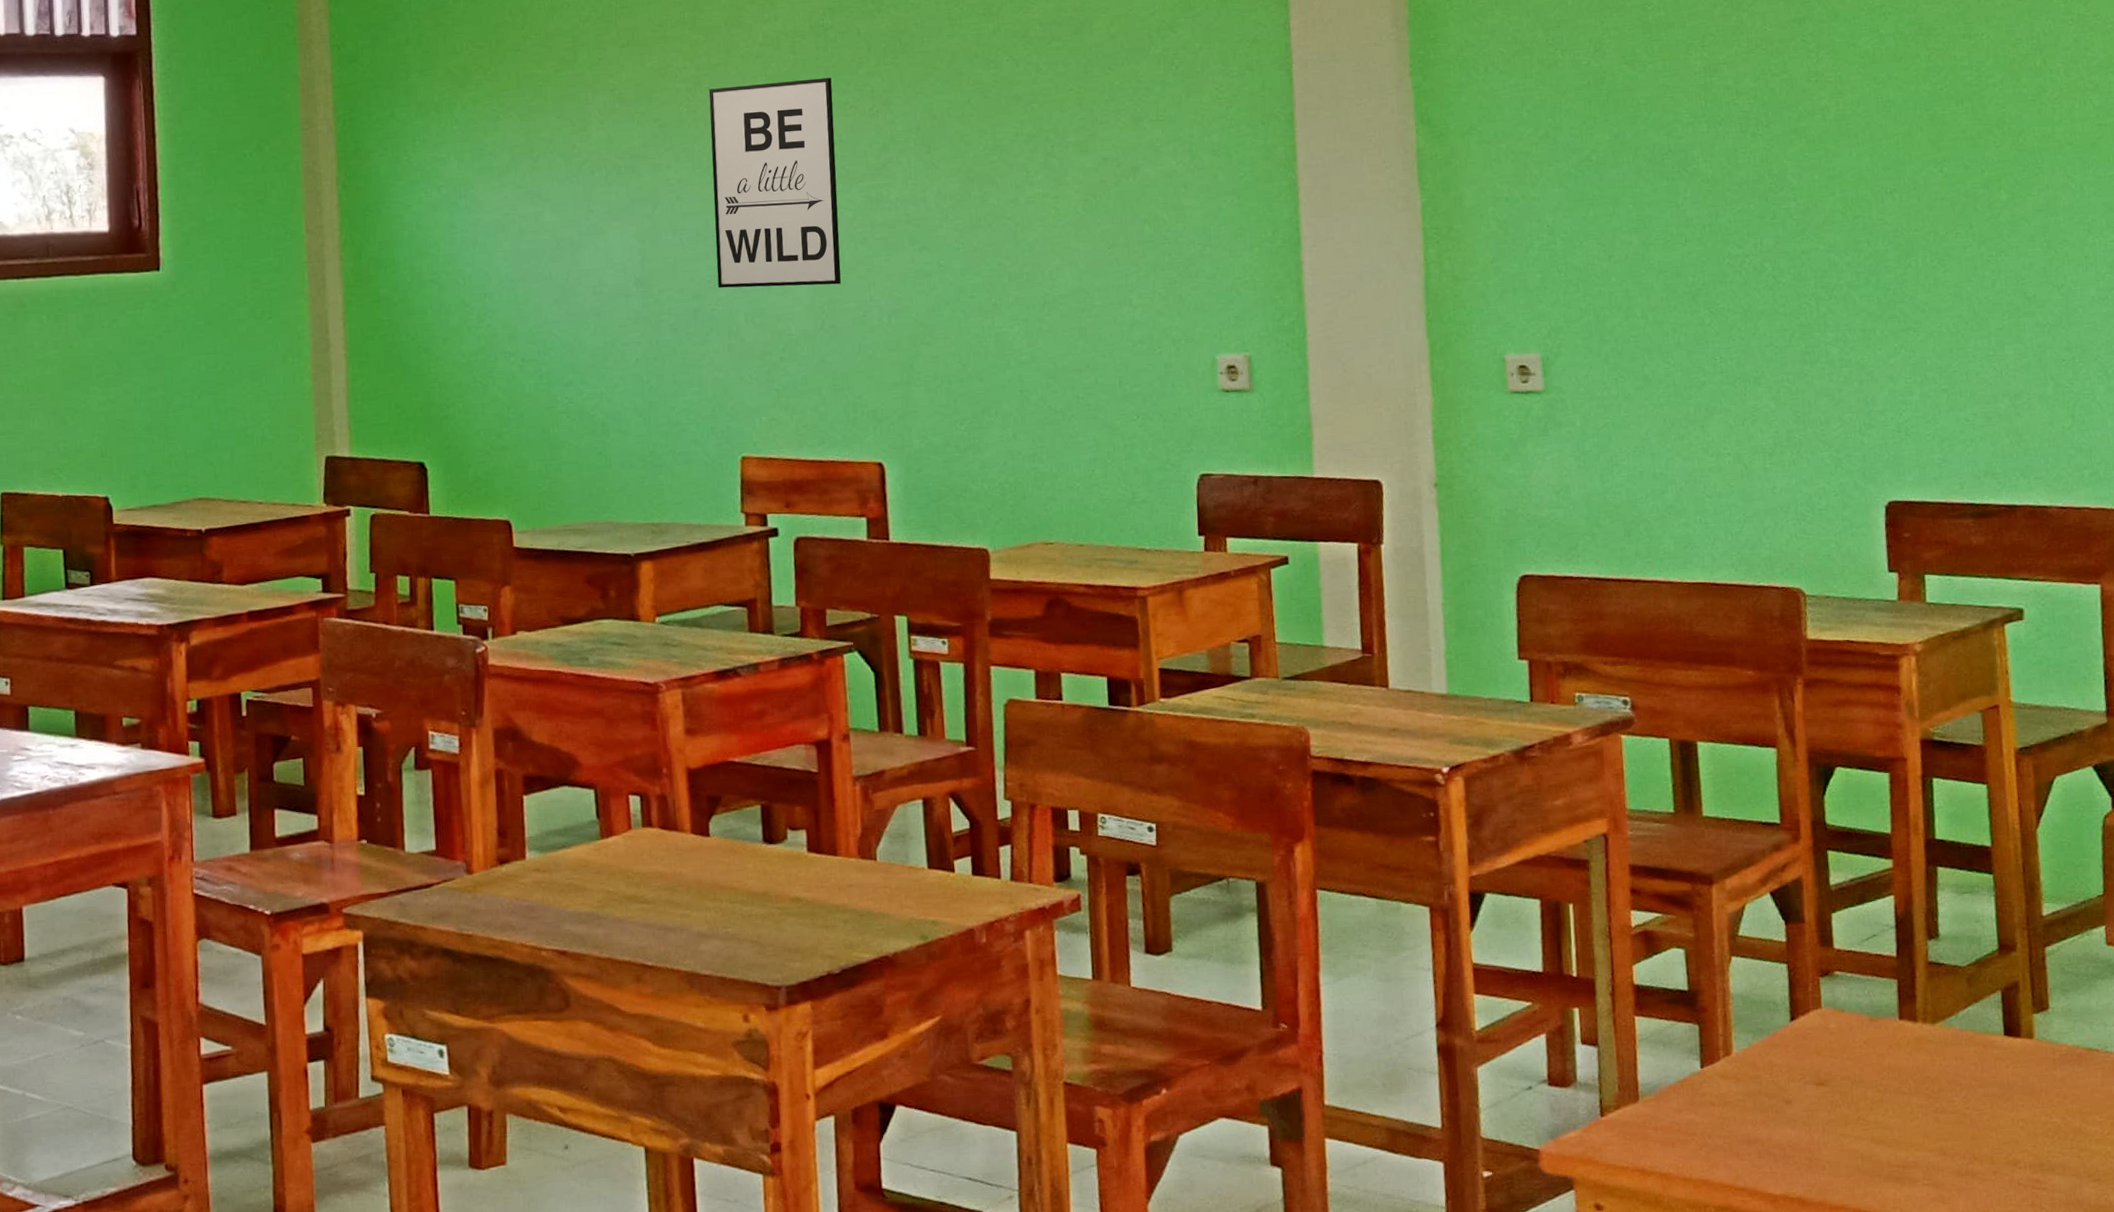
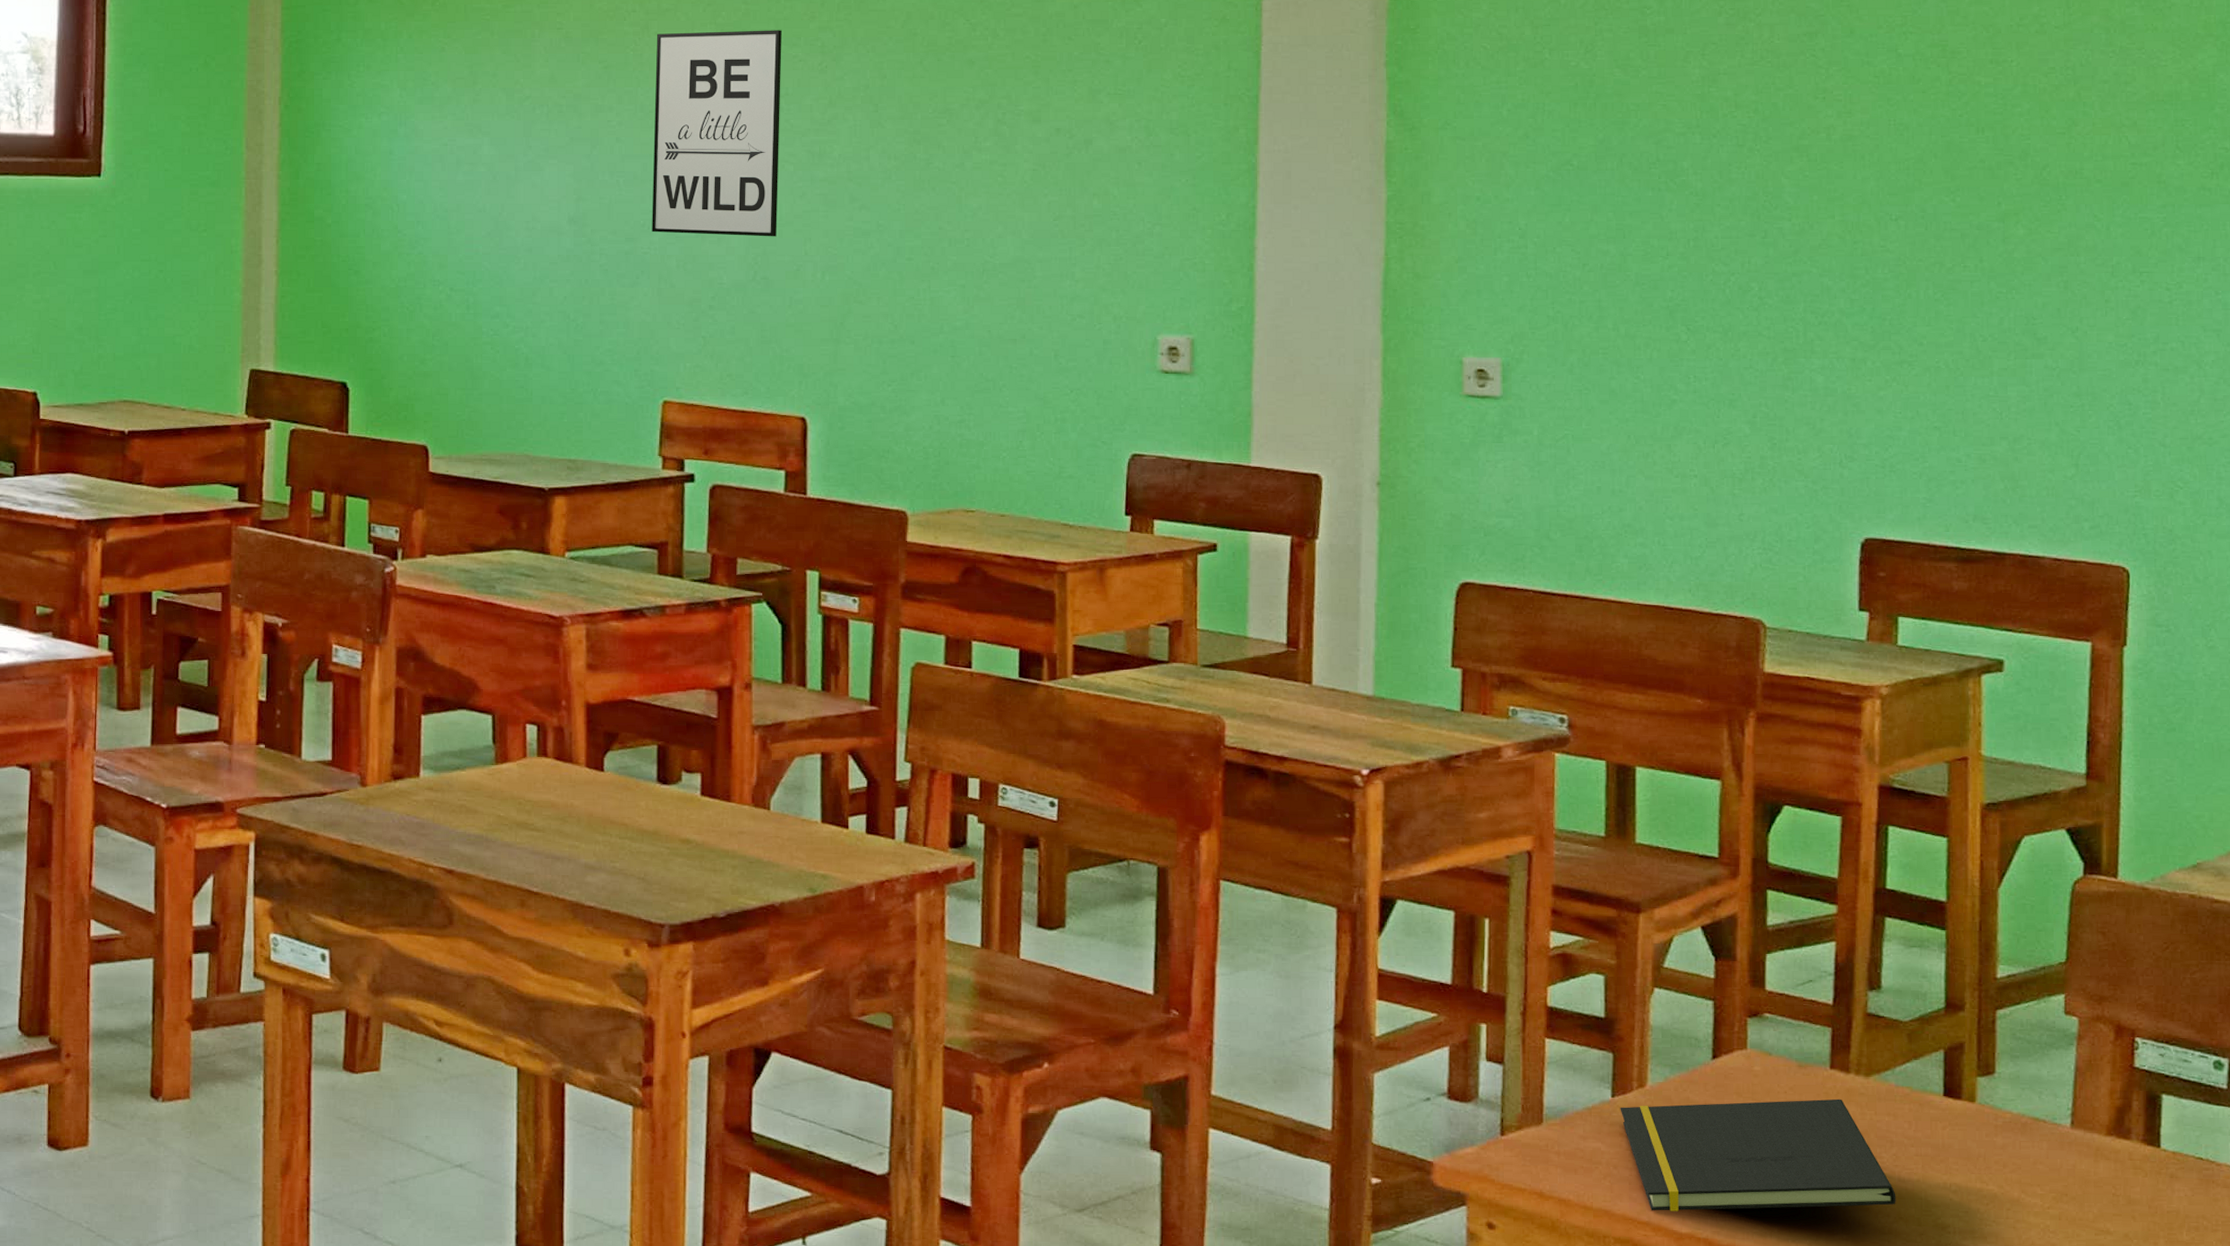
notepad: none [1709,1048,1970,1176] -> present [1620,1098,1896,1211]

